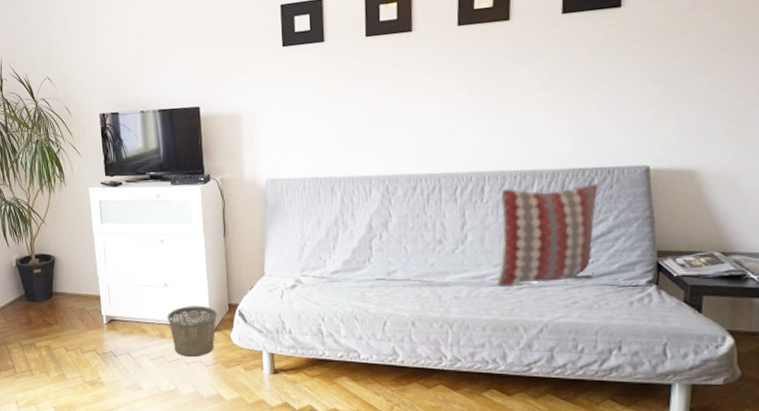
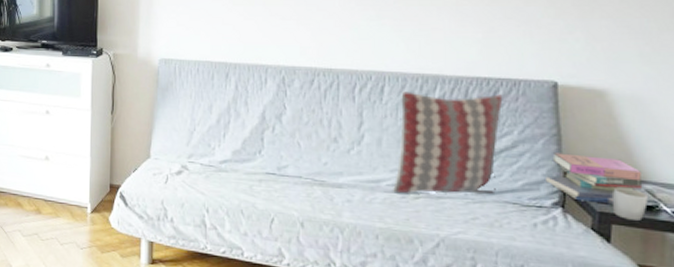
basket: present [167,305,218,356] -> none [45,182,98,237]
books: none [640,233,732,277] -> present [546,153,643,203]
mug: none [702,260,737,290] -> present [611,186,649,221]

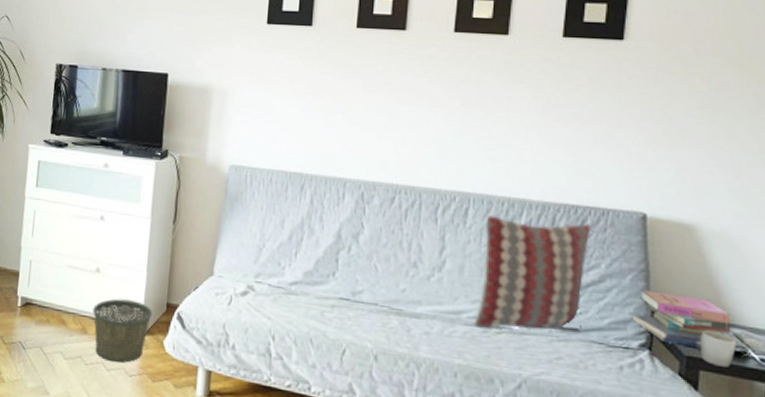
basket: none [45,182,98,237] -> present [93,298,153,363]

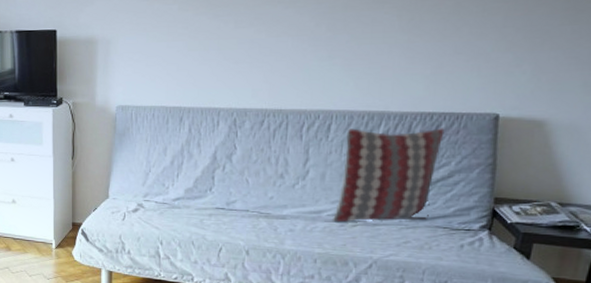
basket: present [93,298,153,363] -> none [13,222,62,270]
books: present [633,290,732,347] -> none [477,181,568,225]
mug: present [699,329,737,367] -> none [536,210,572,239]

